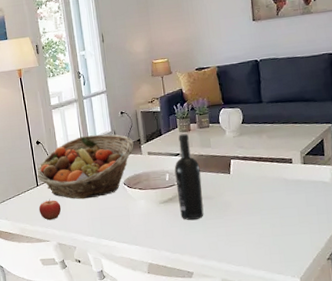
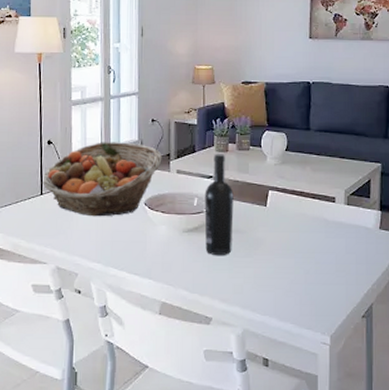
fruit: present [38,198,62,221] -> none [39,211,67,238]

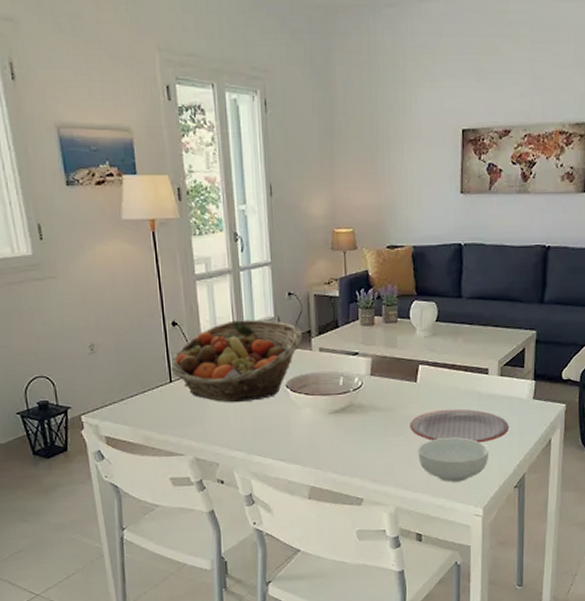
wine bottle: present [204,154,234,256] -> none [350,328,382,437]
plate: none [259,234,356,270] -> present [410,408,509,443]
cereal bowl: none [266,261,337,307] -> present [418,437,489,482]

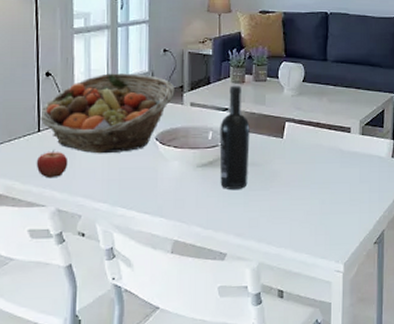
fruit: none [171,399,202,428] -> present [36,149,68,179]
wine bottle: none [350,328,382,437] -> present [219,85,250,190]
plate: present [410,408,509,443] -> none [275,165,369,199]
cereal bowl: present [418,437,489,482] -> none [282,192,351,237]

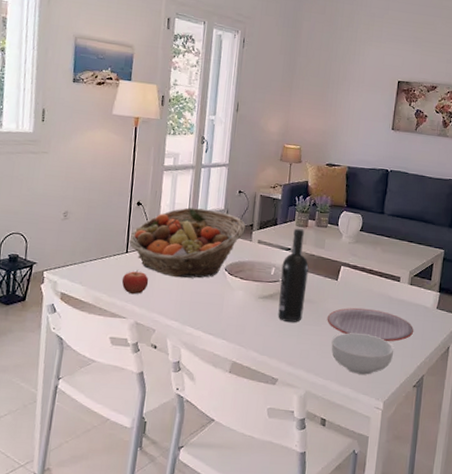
plate: none [275,165,369,199] -> present [327,307,413,342]
cereal bowl: none [282,192,351,237] -> present [331,332,394,375]

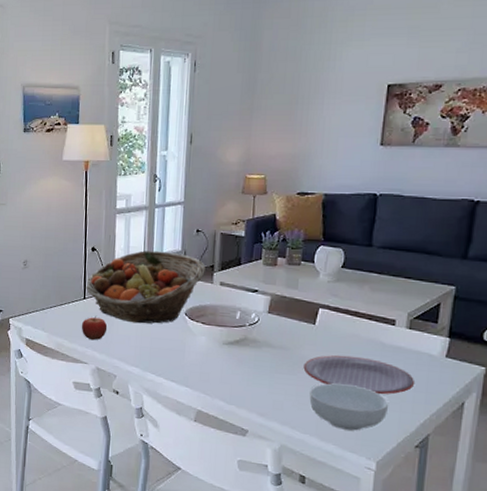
wine bottle: present [278,228,309,323] -> none [245,267,280,371]

